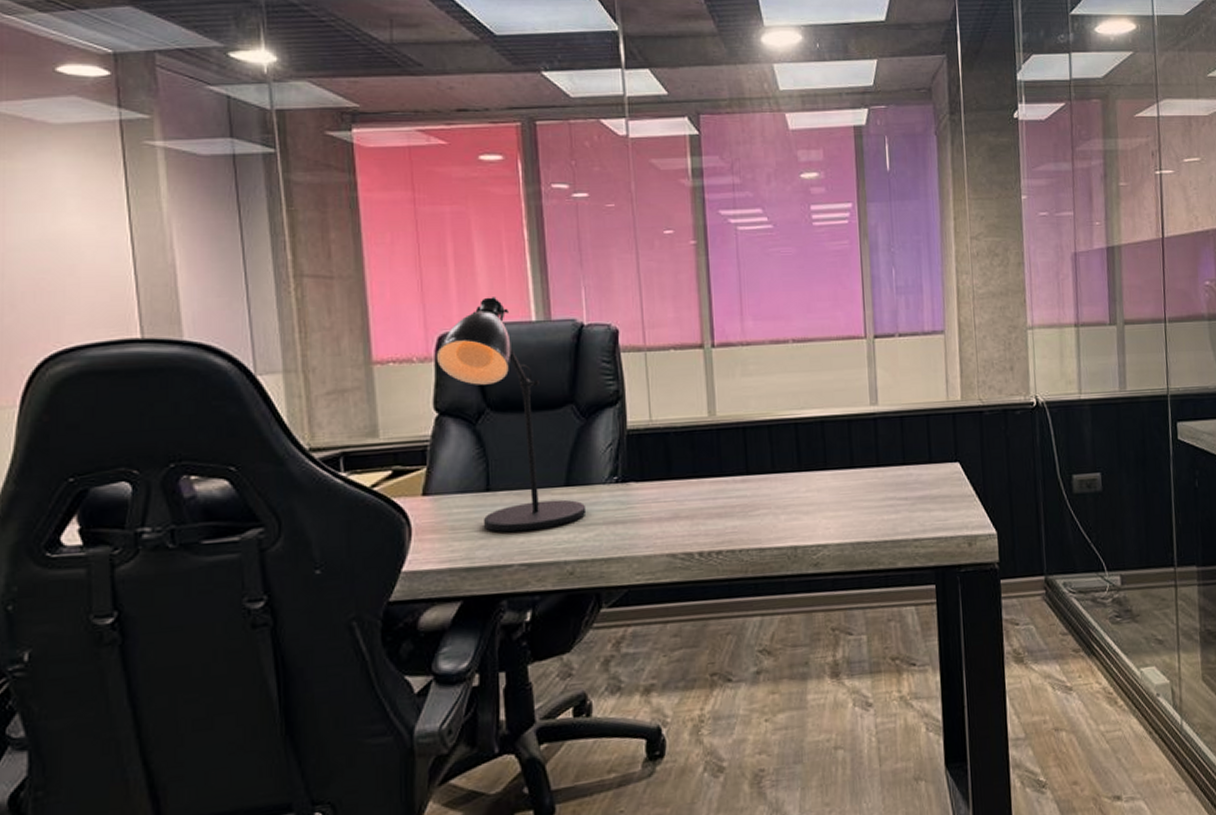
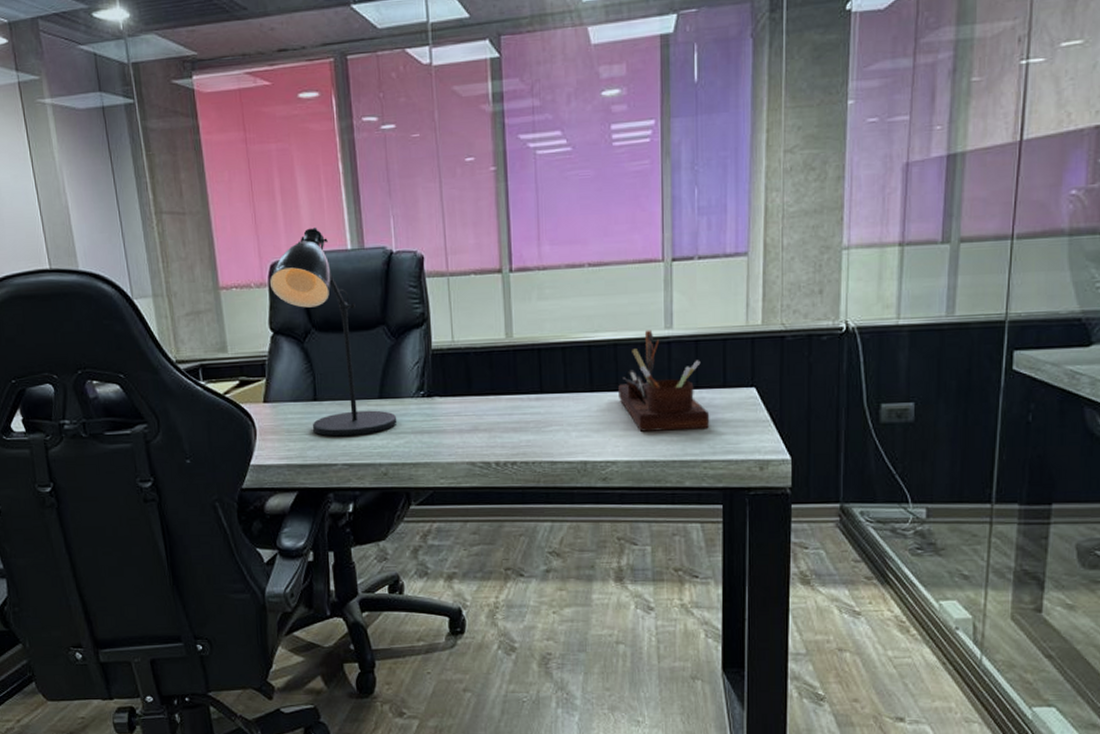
desk organizer: none [827,406,919,512] -> present [618,330,710,432]

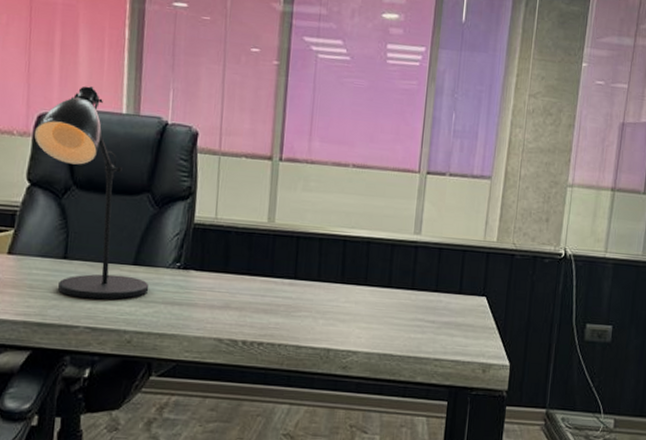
desk organizer: present [618,330,710,432] -> none [366,233,445,330]

